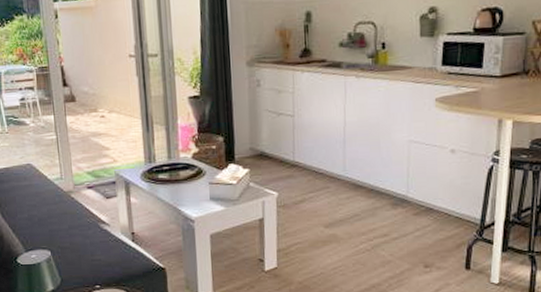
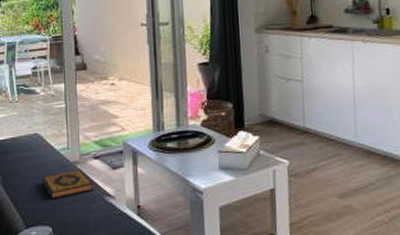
hardback book: none [38,199,88,226] -> present [42,170,92,199]

